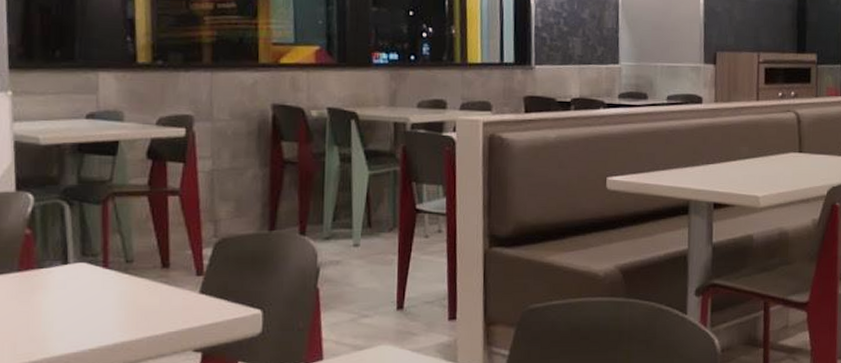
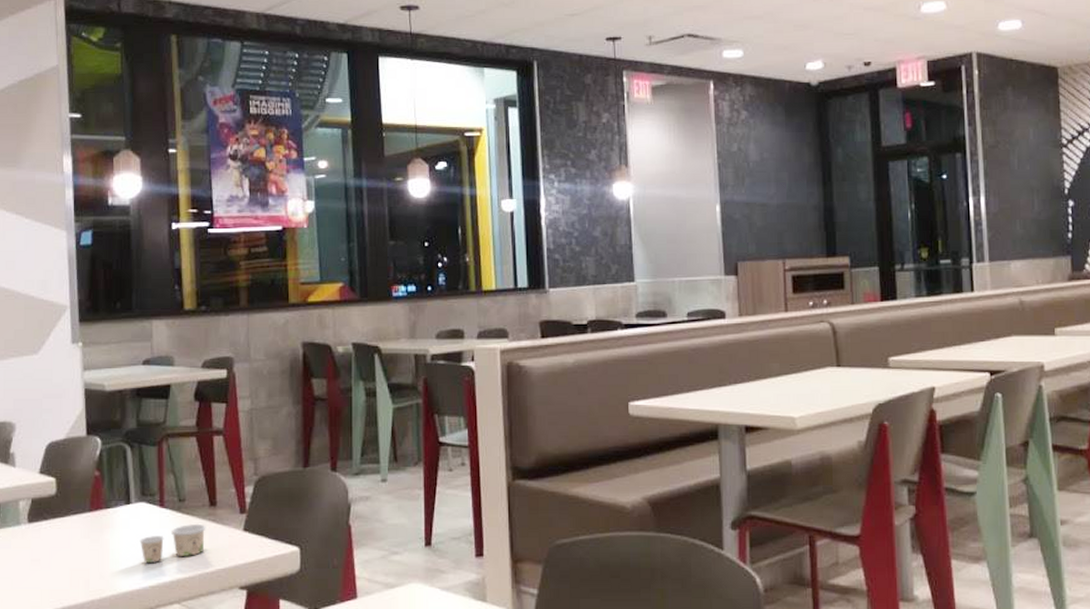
paper cup: none [78,286,157,325] -> present [139,524,206,563]

